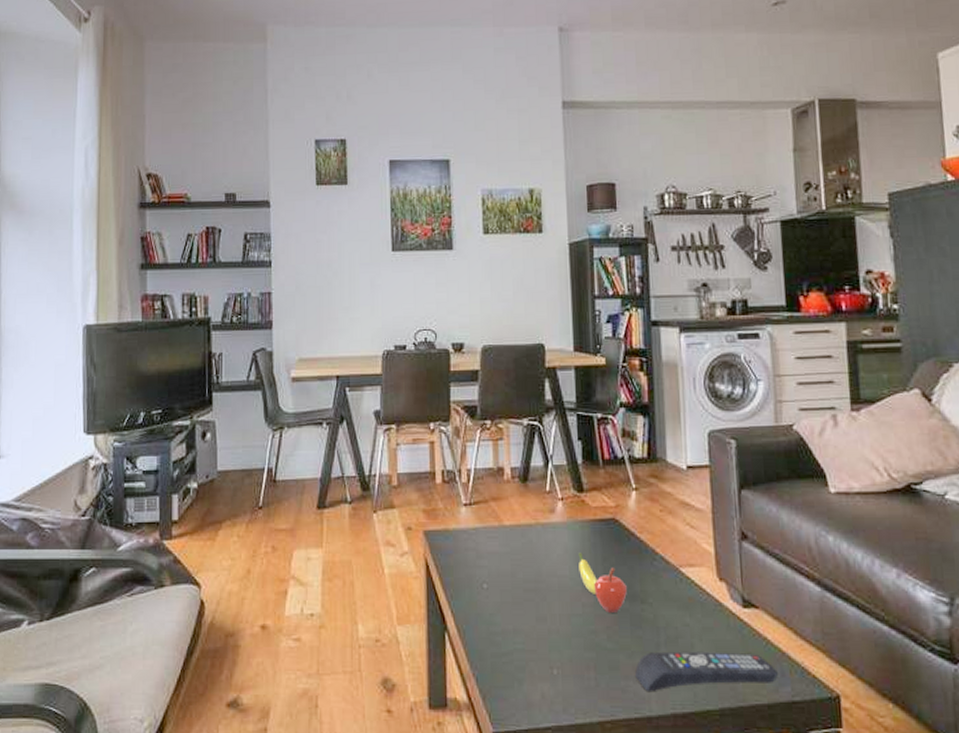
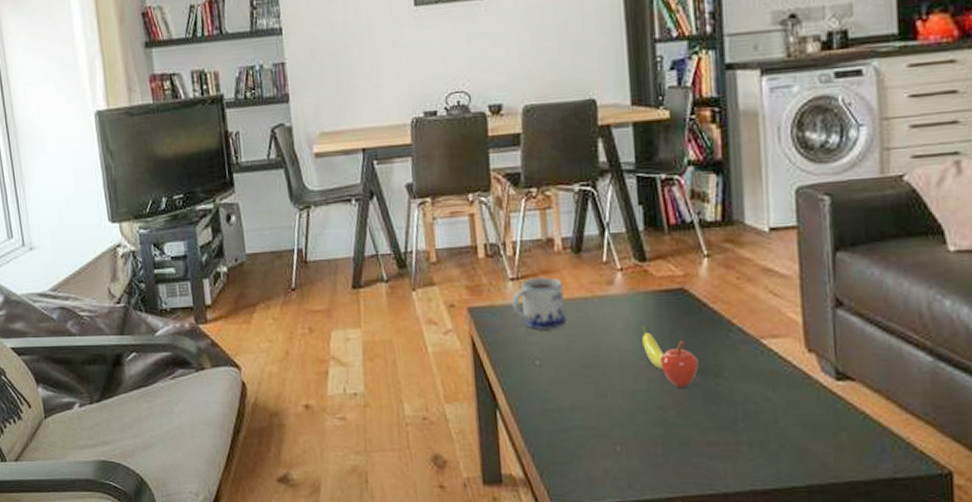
mug: none [464,504,512,554] -> present [511,277,566,330]
remote control: present [635,651,778,693] -> none [709,427,877,469]

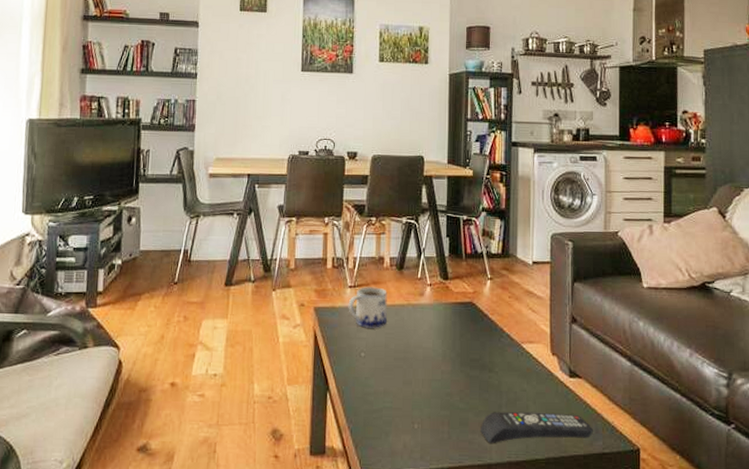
fruit: present [641,325,699,389] -> none [440,329,478,380]
remote control: none [709,427,877,469] -> present [481,411,593,444]

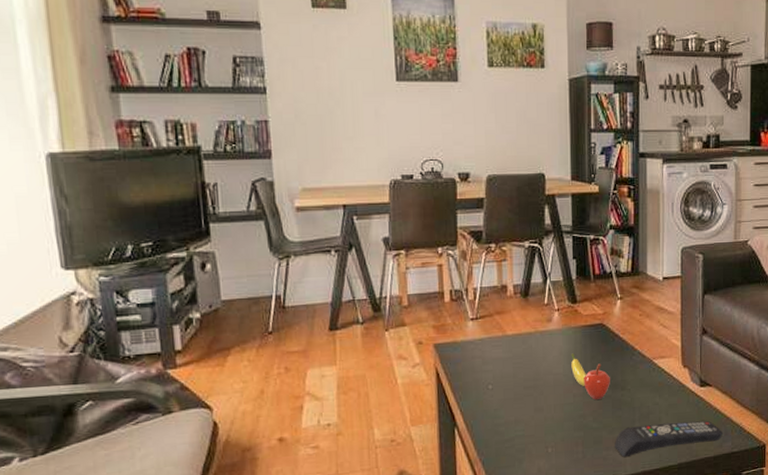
mug: present [348,287,388,328] -> none [471,317,514,360]
fruit: none [440,329,478,380] -> present [571,353,610,401]

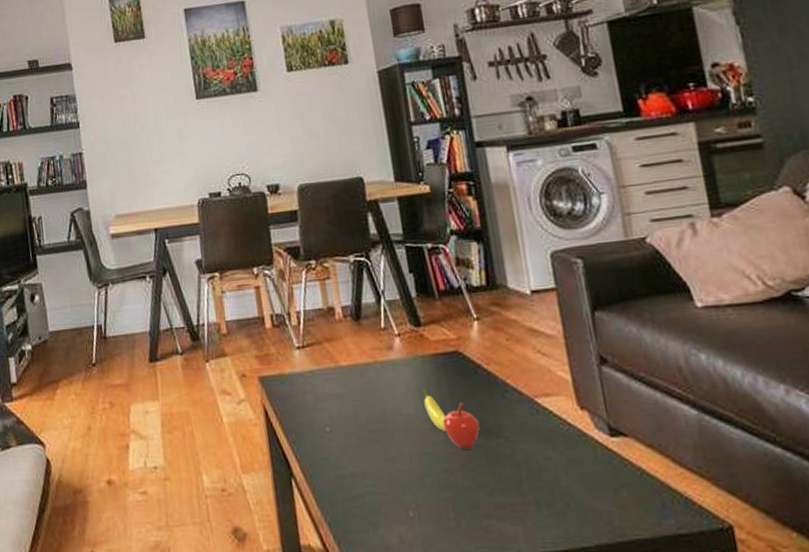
remote control: present [615,420,722,458] -> none [497,485,659,531]

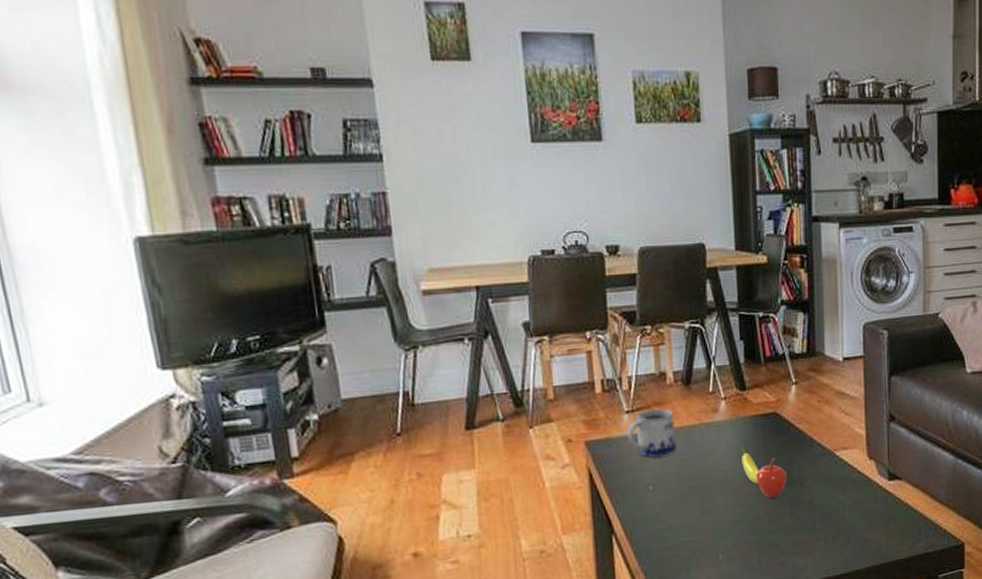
mug: none [299,344,351,397] -> present [627,408,676,458]

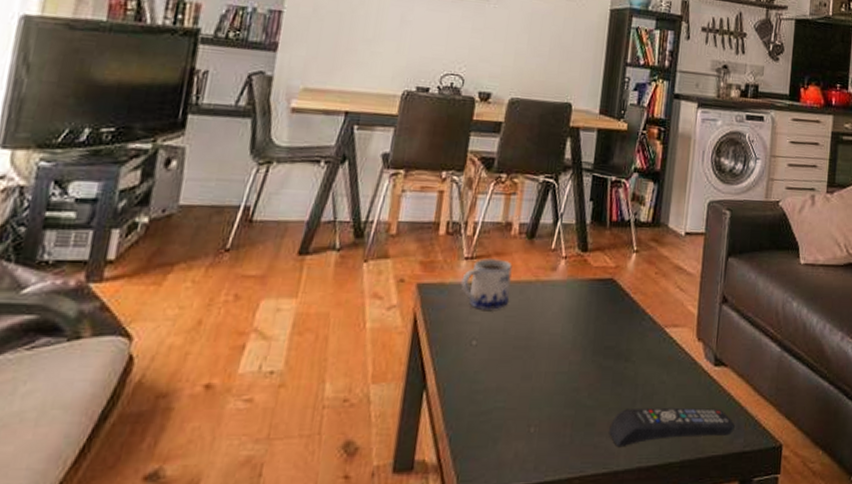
fruit: present [741,447,787,500] -> none [571,311,614,372]
remote control: none [794,518,915,563] -> present [609,407,735,448]

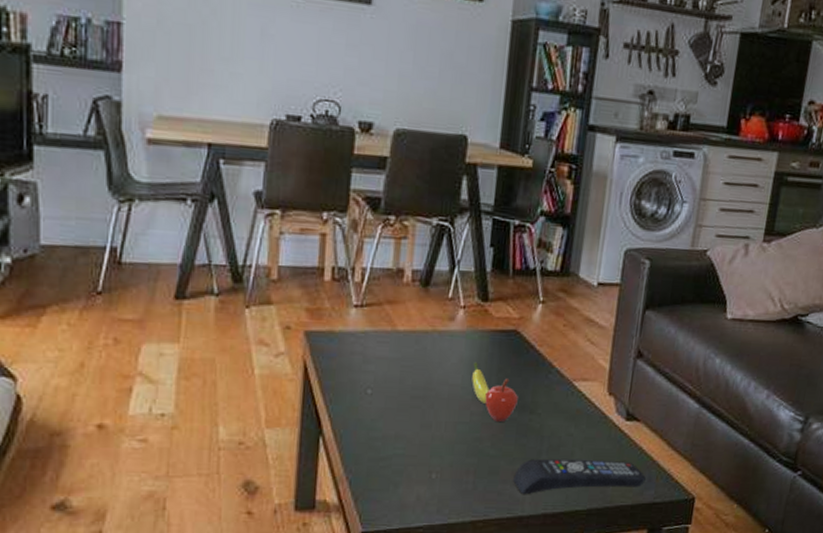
mug: present [461,258,513,310] -> none [351,306,407,360]
fruit: none [571,311,614,372] -> present [471,362,518,423]

